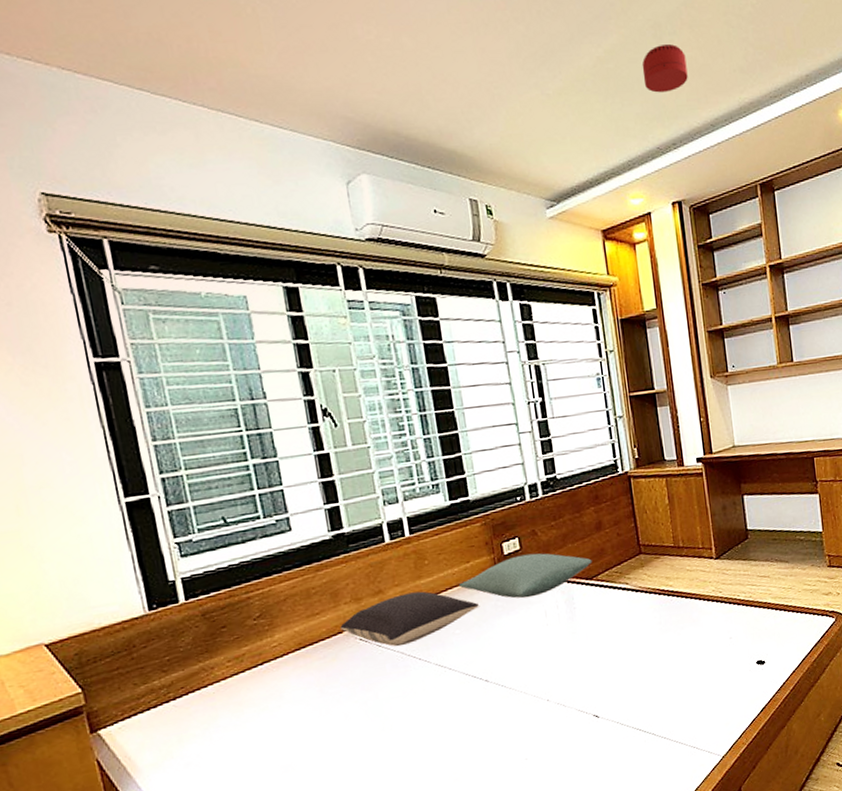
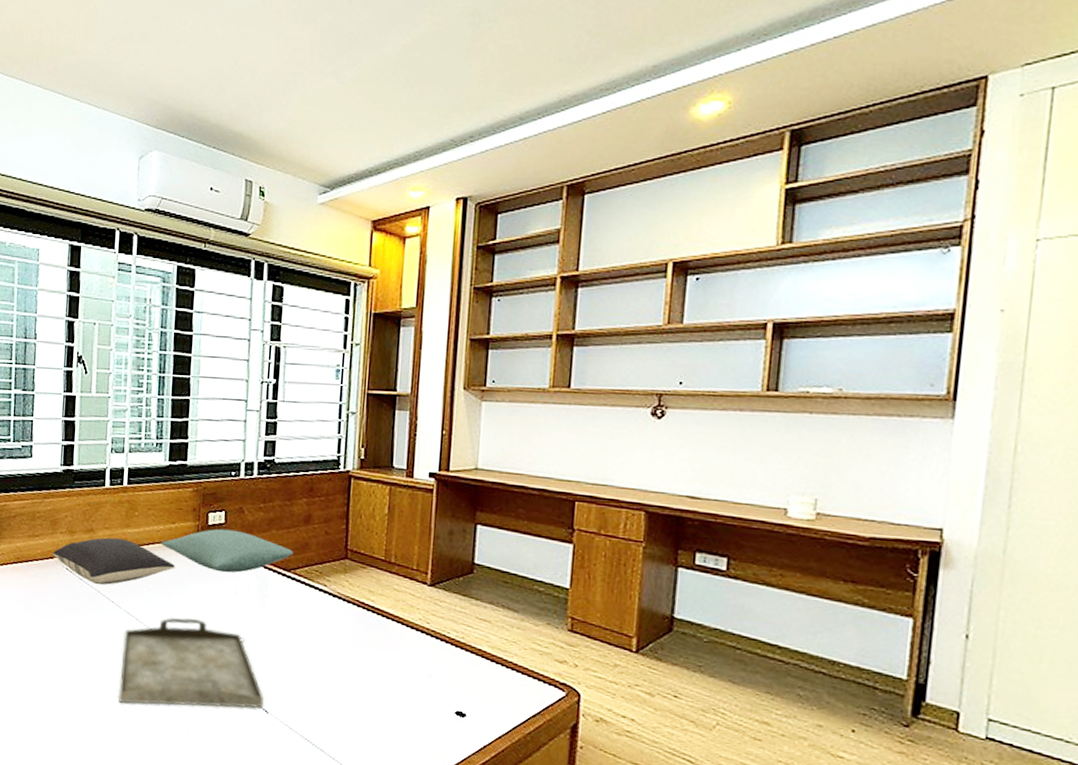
serving tray: none [439,650,593,758] -> present [118,616,264,708]
smoke detector: present [642,44,688,93] -> none [449,32,504,83]

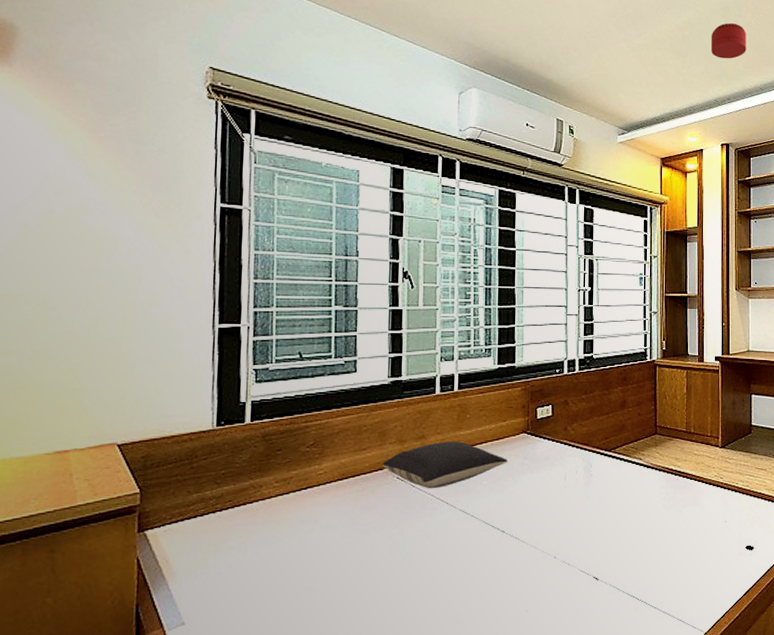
serving tray: present [118,616,264,708] -> none [455,506,594,600]
pillow: present [160,528,294,573] -> none [493,421,613,460]
smoke detector: none [449,32,504,83] -> present [710,23,746,59]

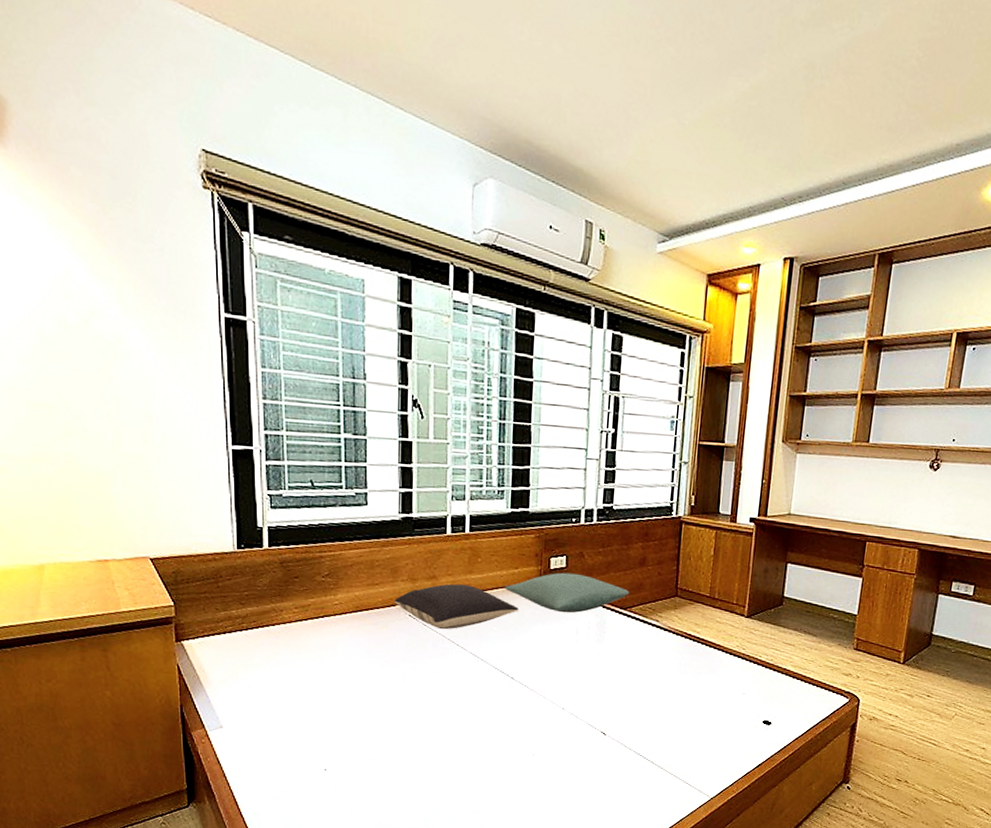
pillow: none [493,421,613,460] -> present [504,572,630,613]
smoke detector: present [710,23,746,59] -> none [783,88,834,141]

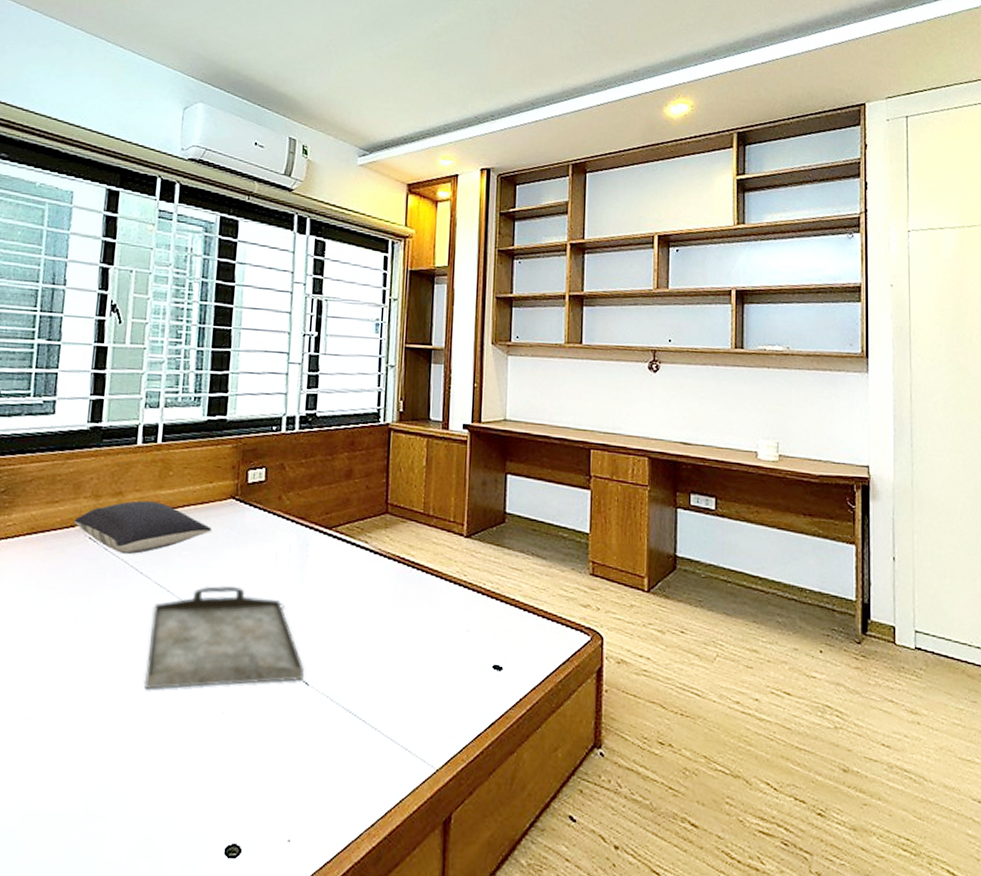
serving tray: none [465,655,602,737] -> present [143,585,304,689]
pillow: present [504,572,630,613] -> none [196,486,335,534]

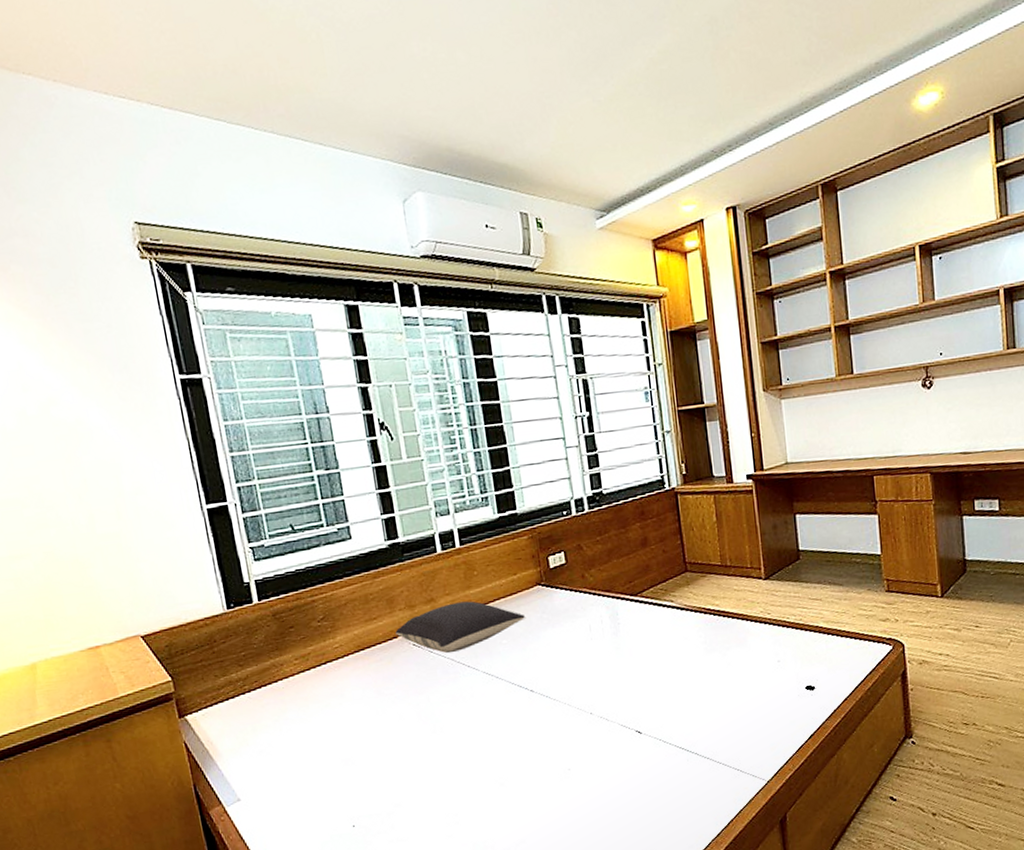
serving tray: present [143,585,304,689] -> none [487,662,635,763]

